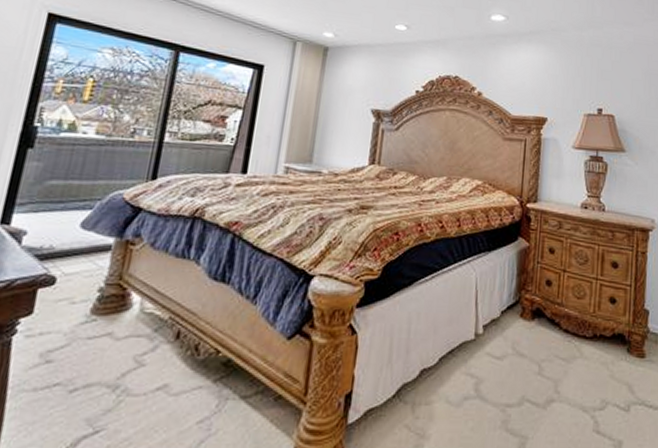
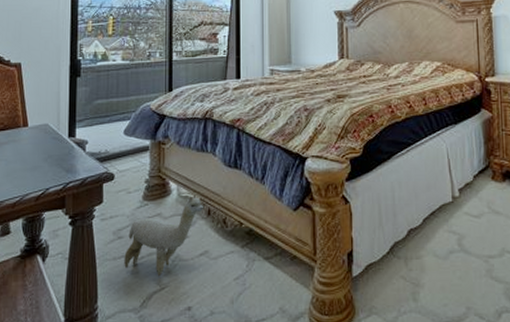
plush toy: none [46,309,172,415] -> present [124,193,203,276]

